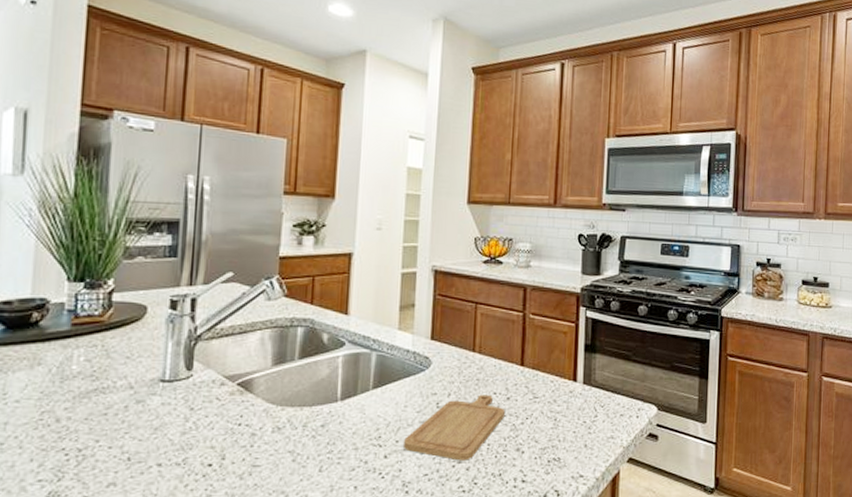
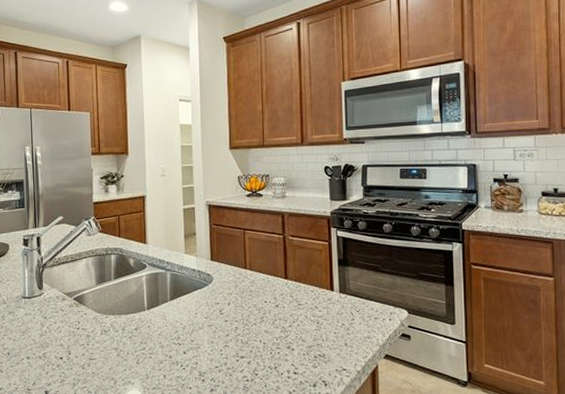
chopping board: present [404,394,506,461] -> none [197,303,276,356]

